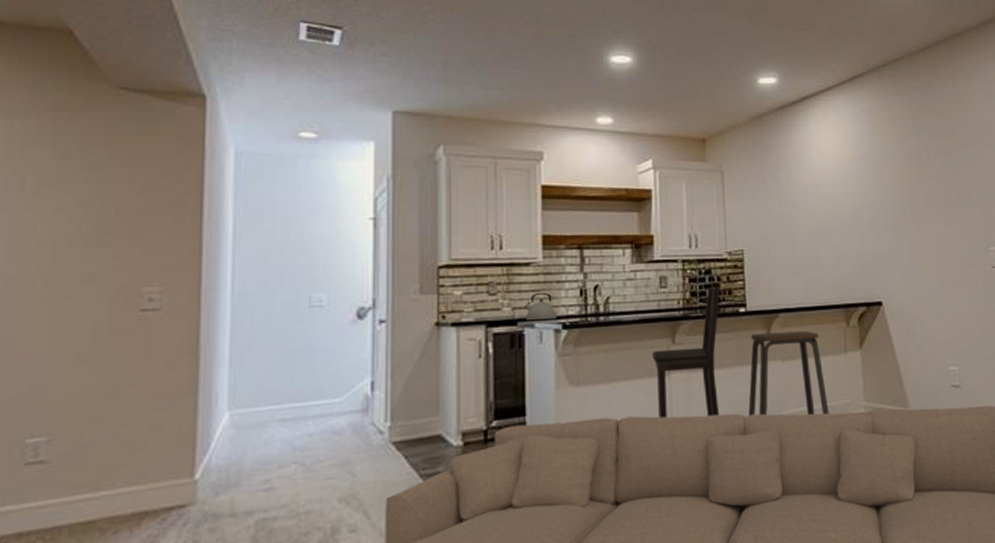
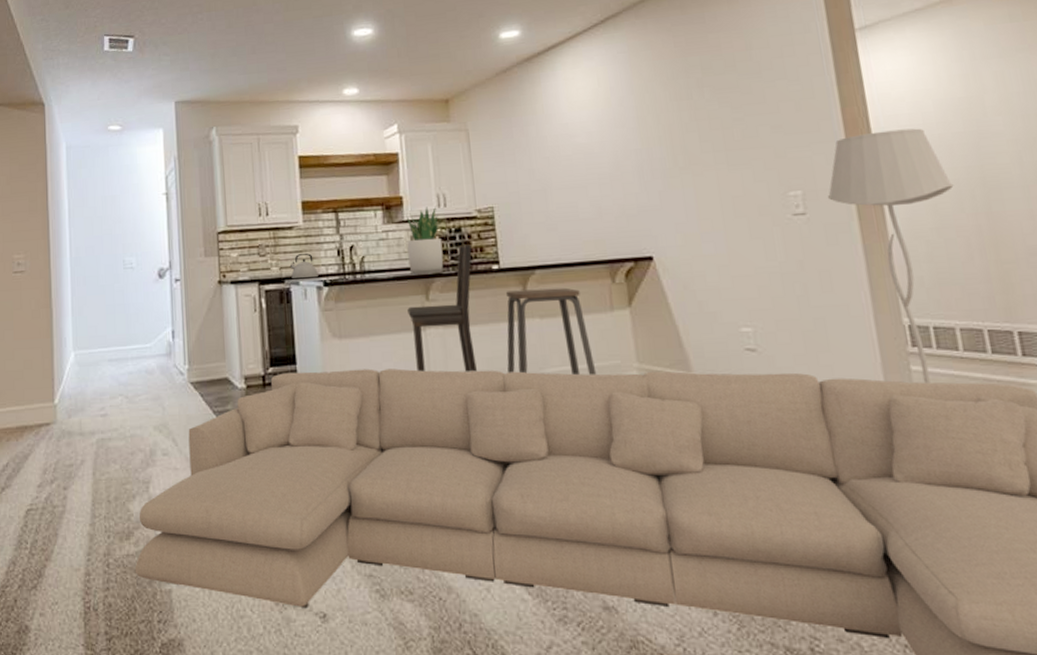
planter: none [655,246,692,318] -> present [406,206,444,275]

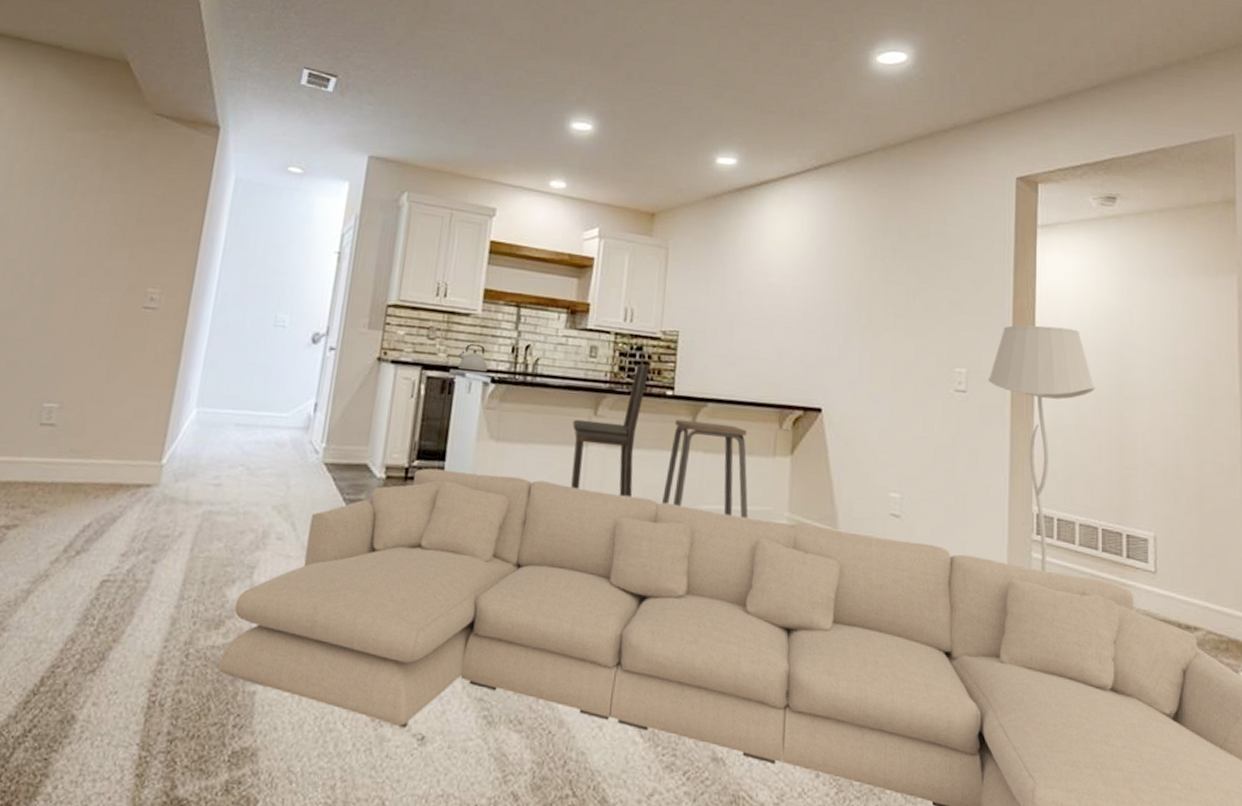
planter: present [406,206,444,275] -> none [583,318,625,390]

